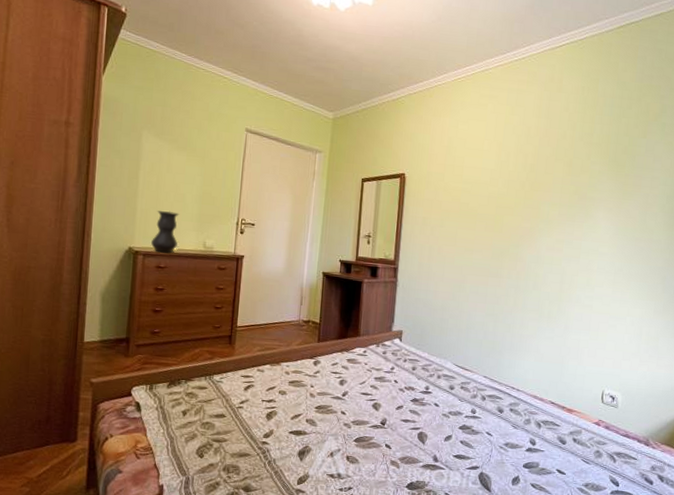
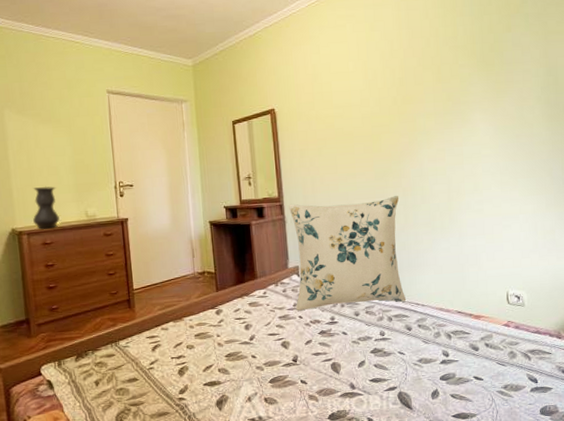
pillow: none [393,268,512,383] -> present [288,196,407,311]

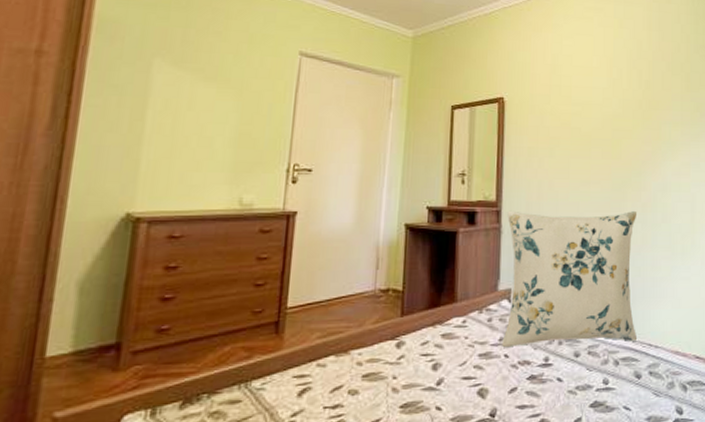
vase: present [33,186,60,229] -> none [161,160,205,217]

